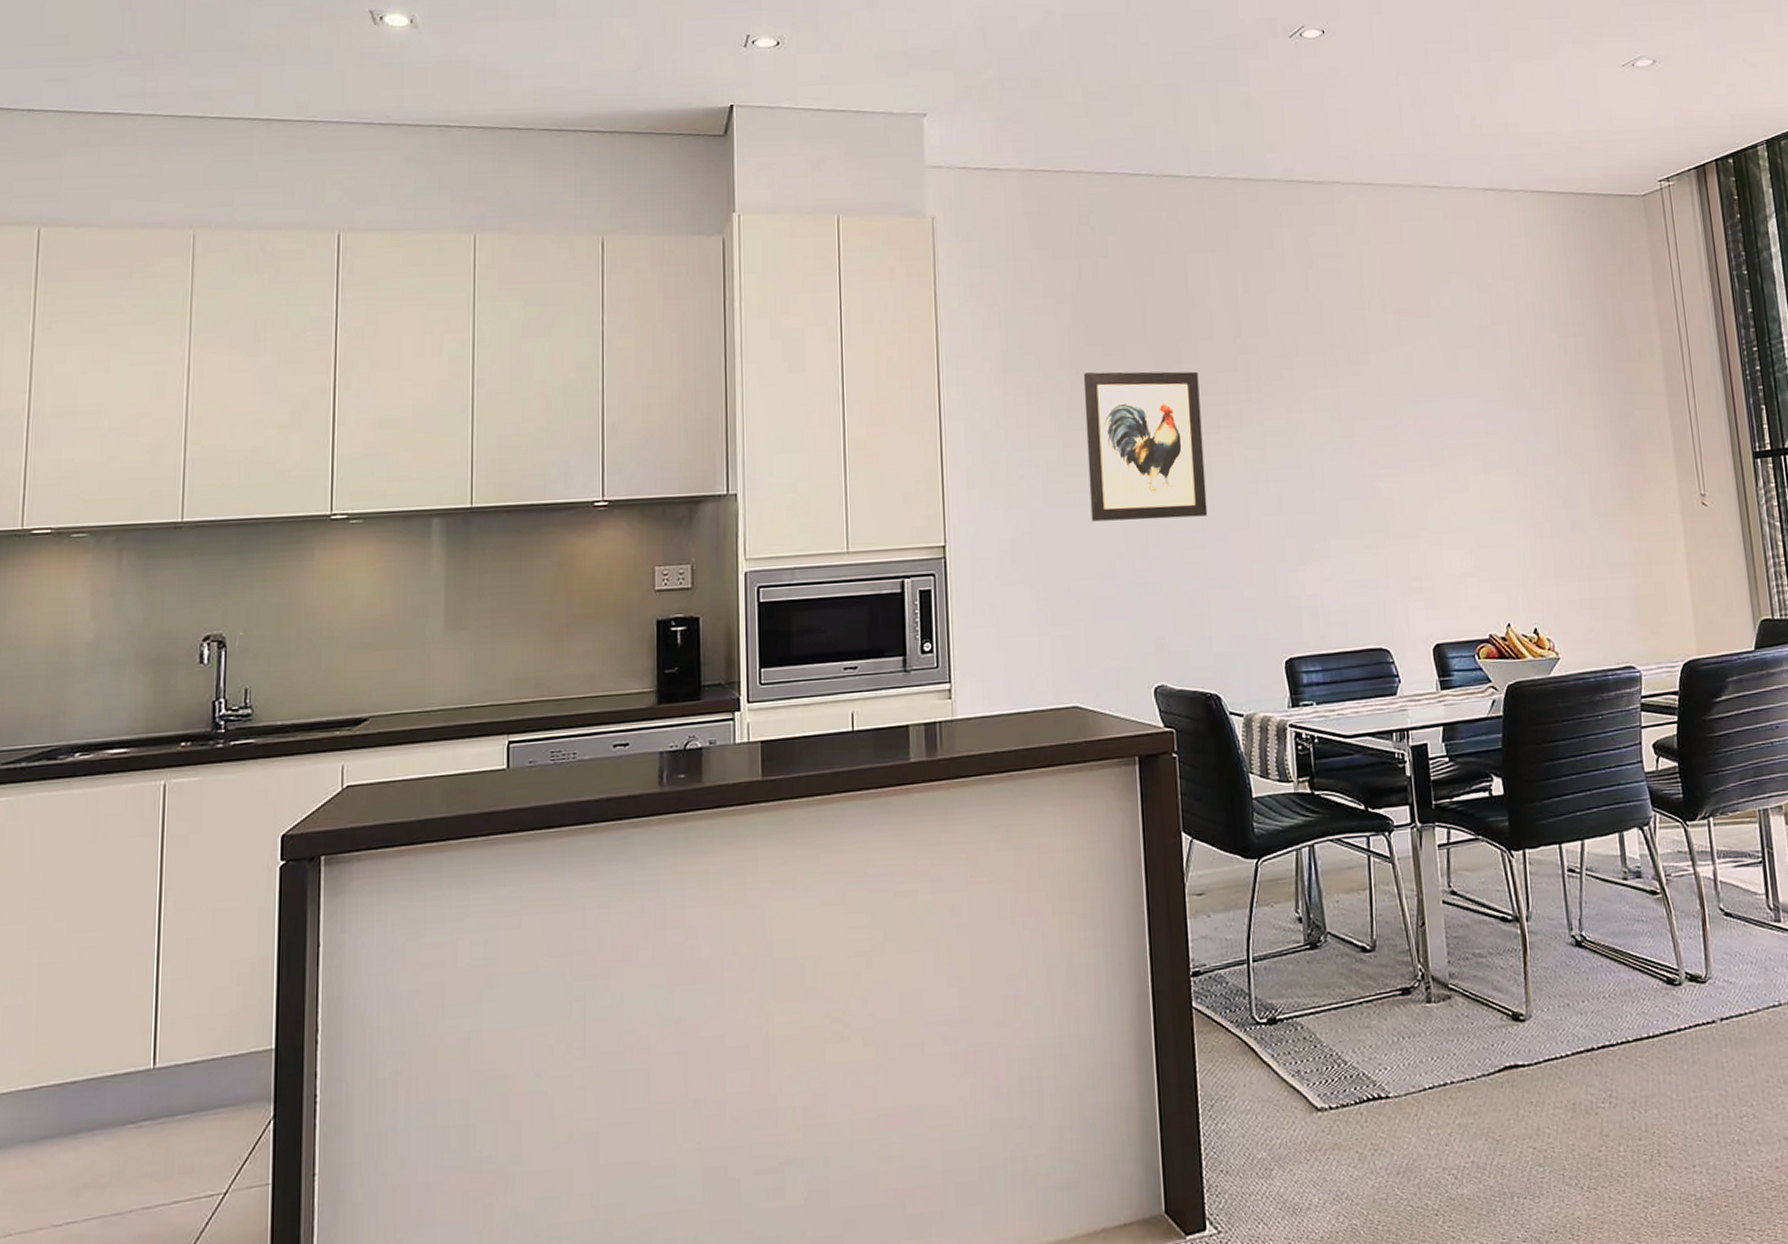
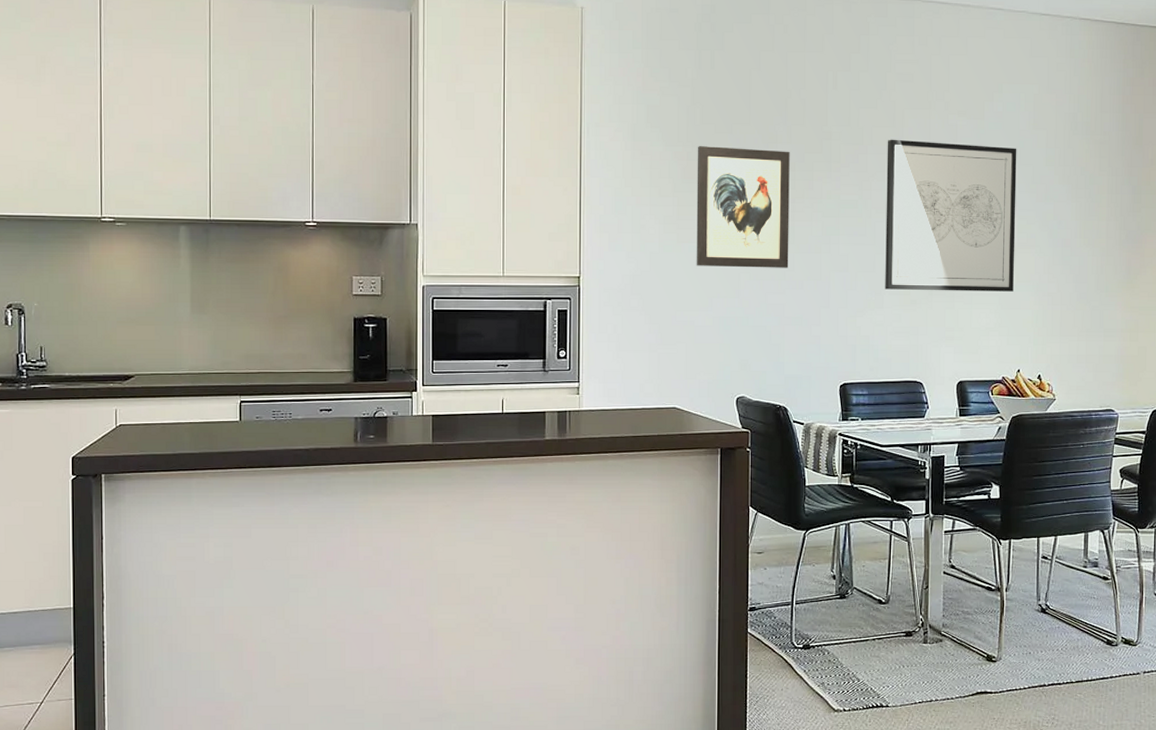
wall art: none [1315,348,1491,534] -> present [885,139,1017,292]

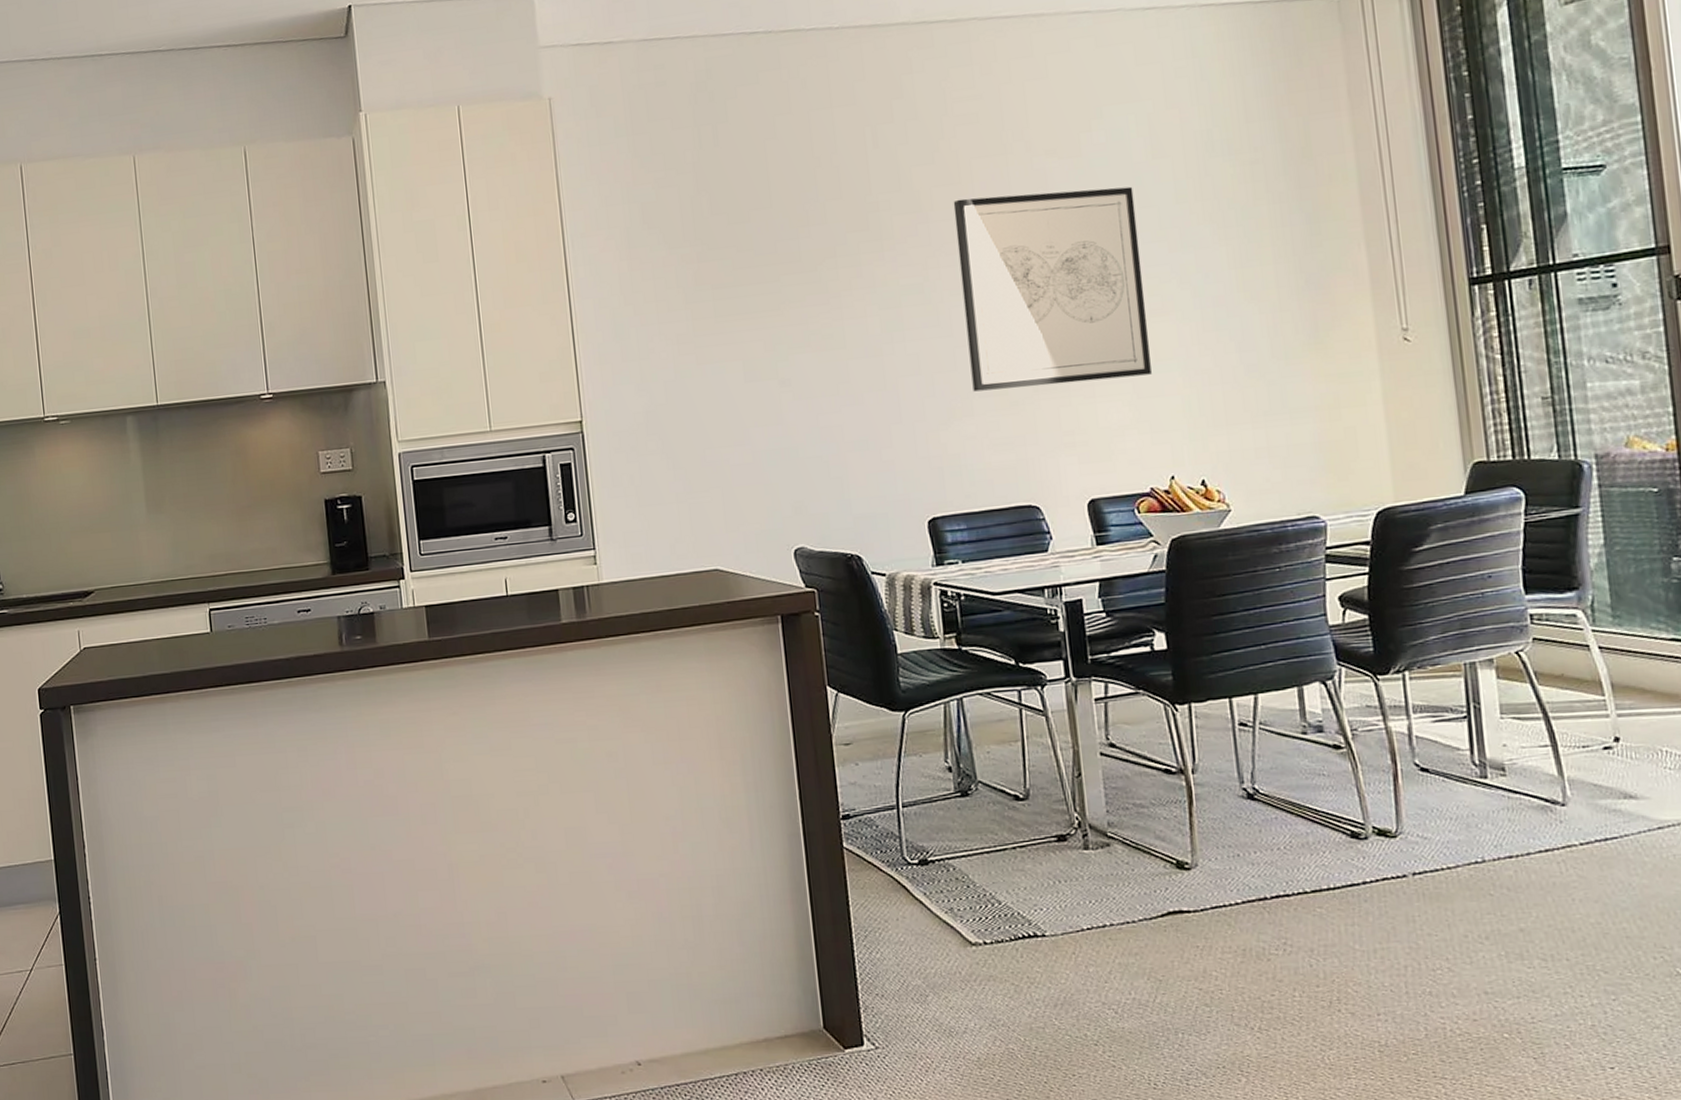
wall art: present [696,146,790,268] -> none [708,233,843,391]

